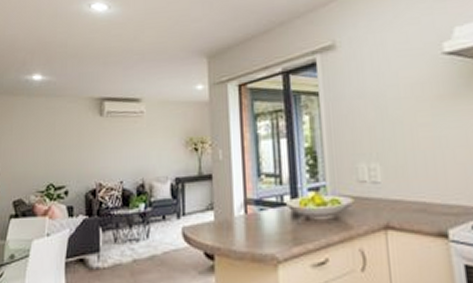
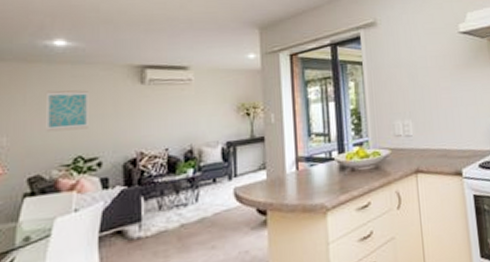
wall art: none [26,121,58,160] -> present [46,90,89,132]

